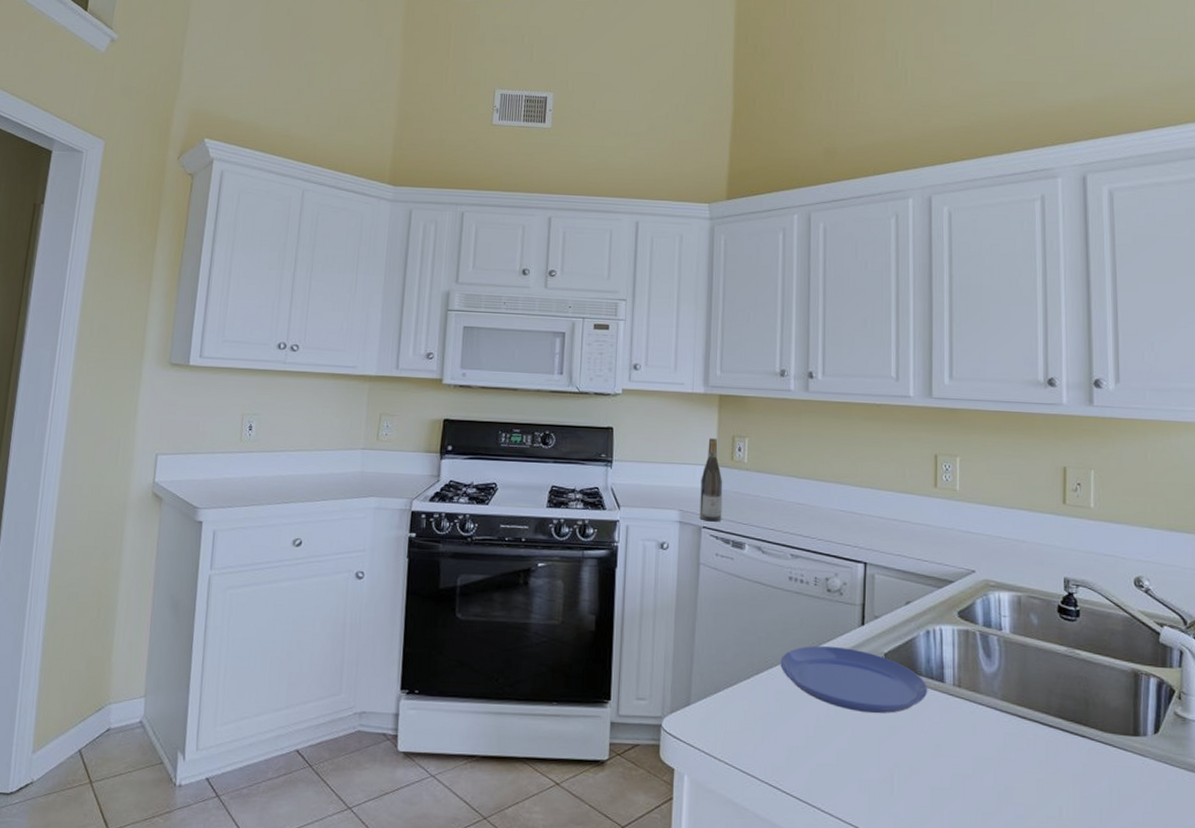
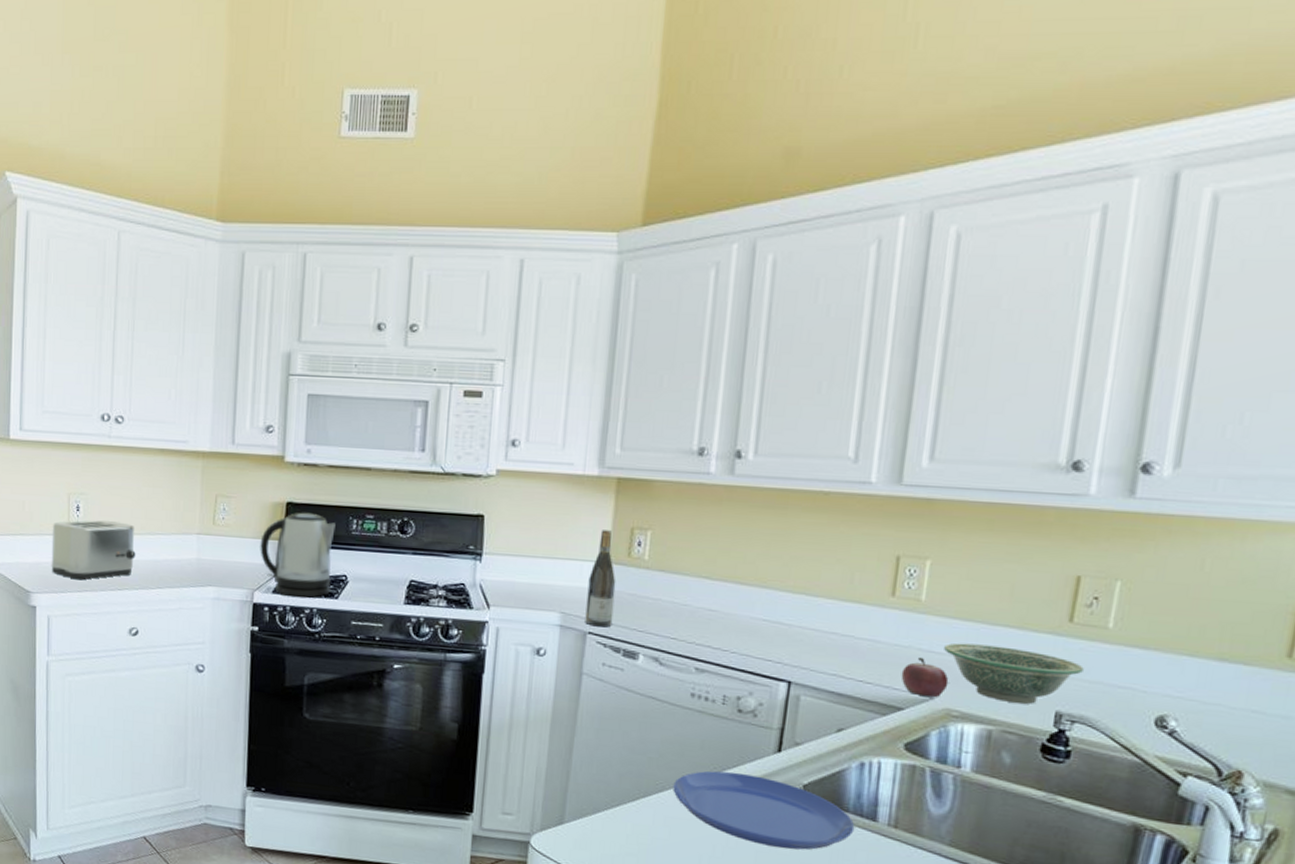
toaster: none [220,438,304,495] -> present [51,520,136,580]
kettle: none [419,428,487,504] -> present [260,512,336,598]
fruit: none [949,537,984,570] -> present [901,656,949,697]
bowl: none [977,524,1080,572] -> present [942,643,1085,704]

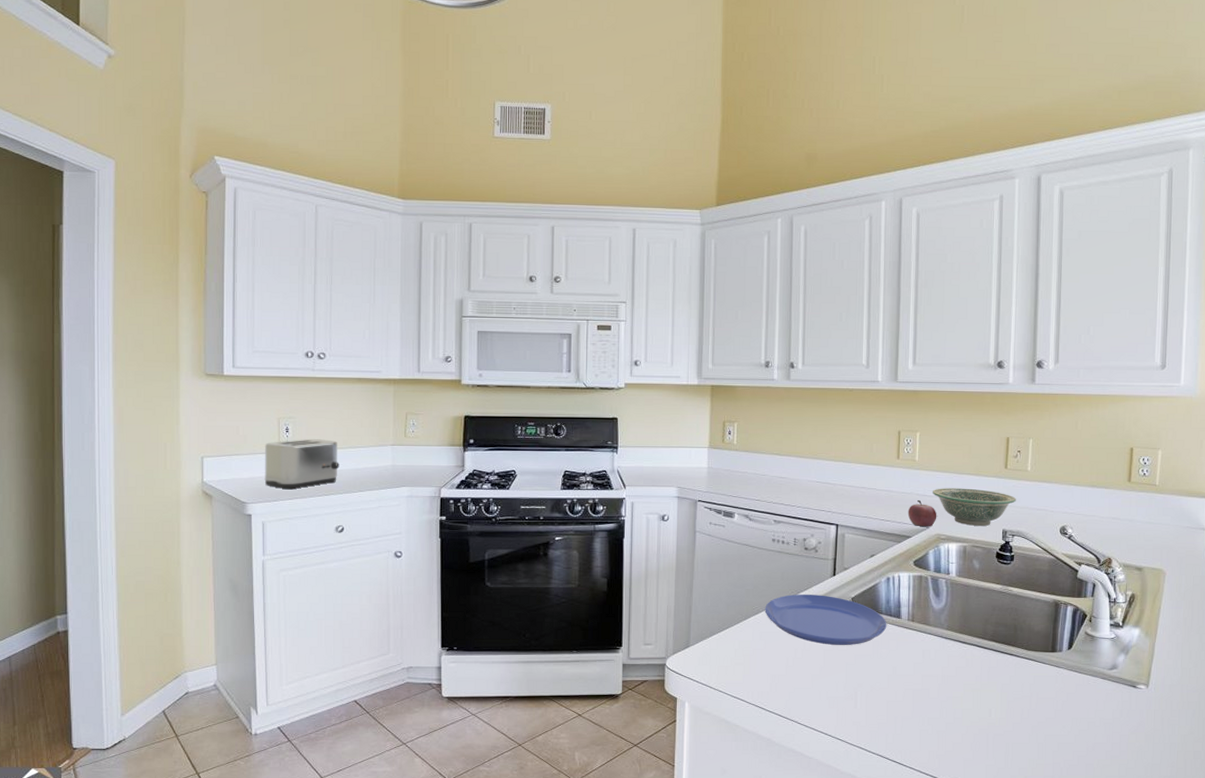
kettle: present [260,512,336,598] -> none [444,423,504,490]
wine bottle: present [585,530,616,628] -> none [695,424,715,496]

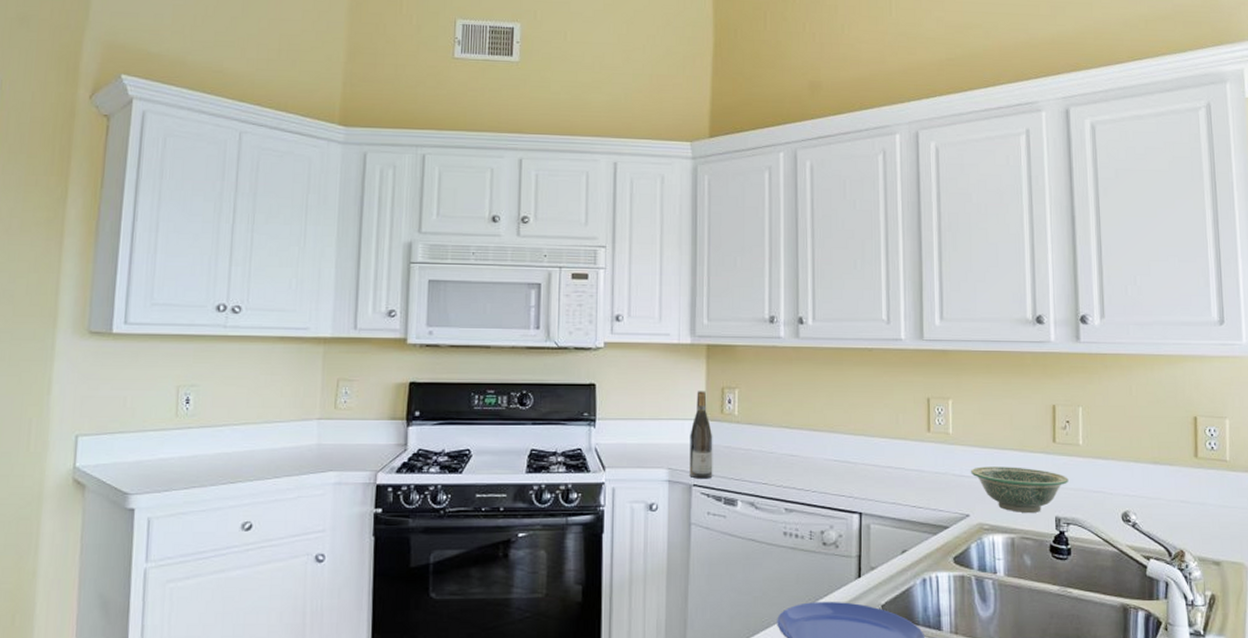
toaster: present [264,438,339,490] -> none [154,411,251,476]
wine bottle: none [695,424,715,496] -> present [689,391,713,479]
fruit: present [907,499,937,526] -> none [943,481,978,514]

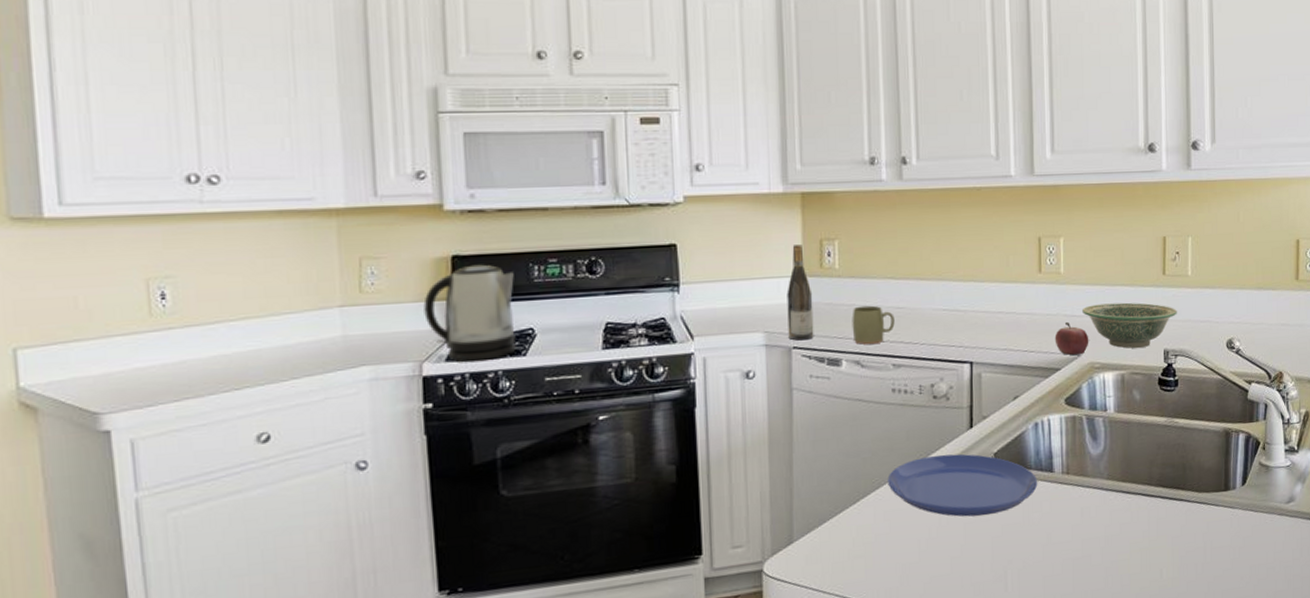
kettle: none [383,391,458,474] -> present [423,264,516,362]
mug: none [748,451,788,487] -> present [852,305,895,344]
fruit: none [943,481,978,514] -> present [1054,321,1089,355]

